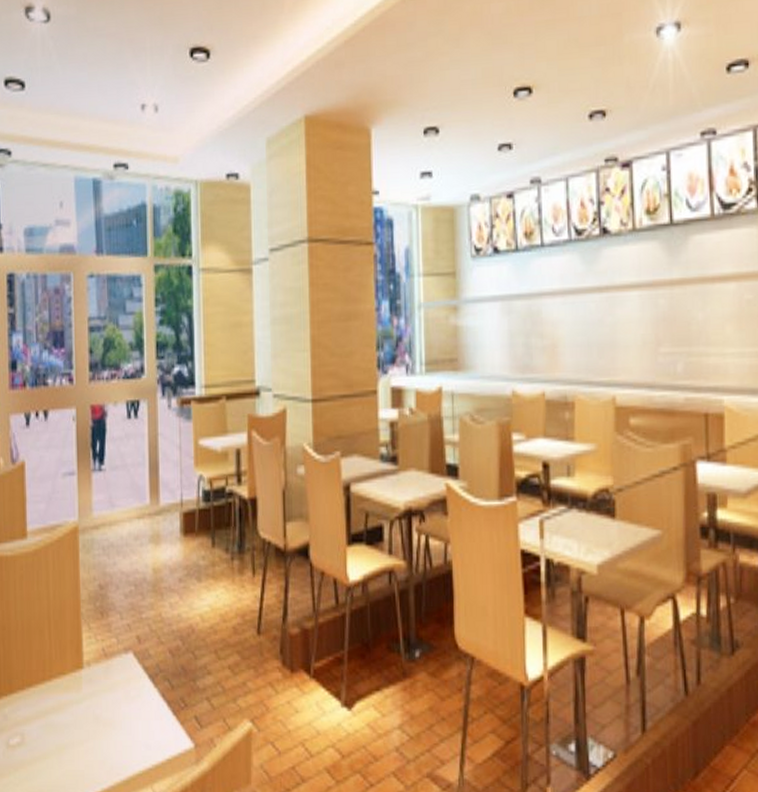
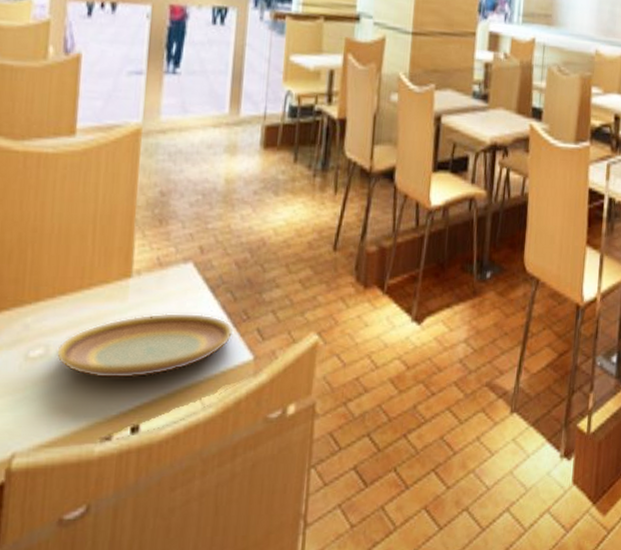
plate: none [29,701,174,766] -> present [55,312,234,379]

